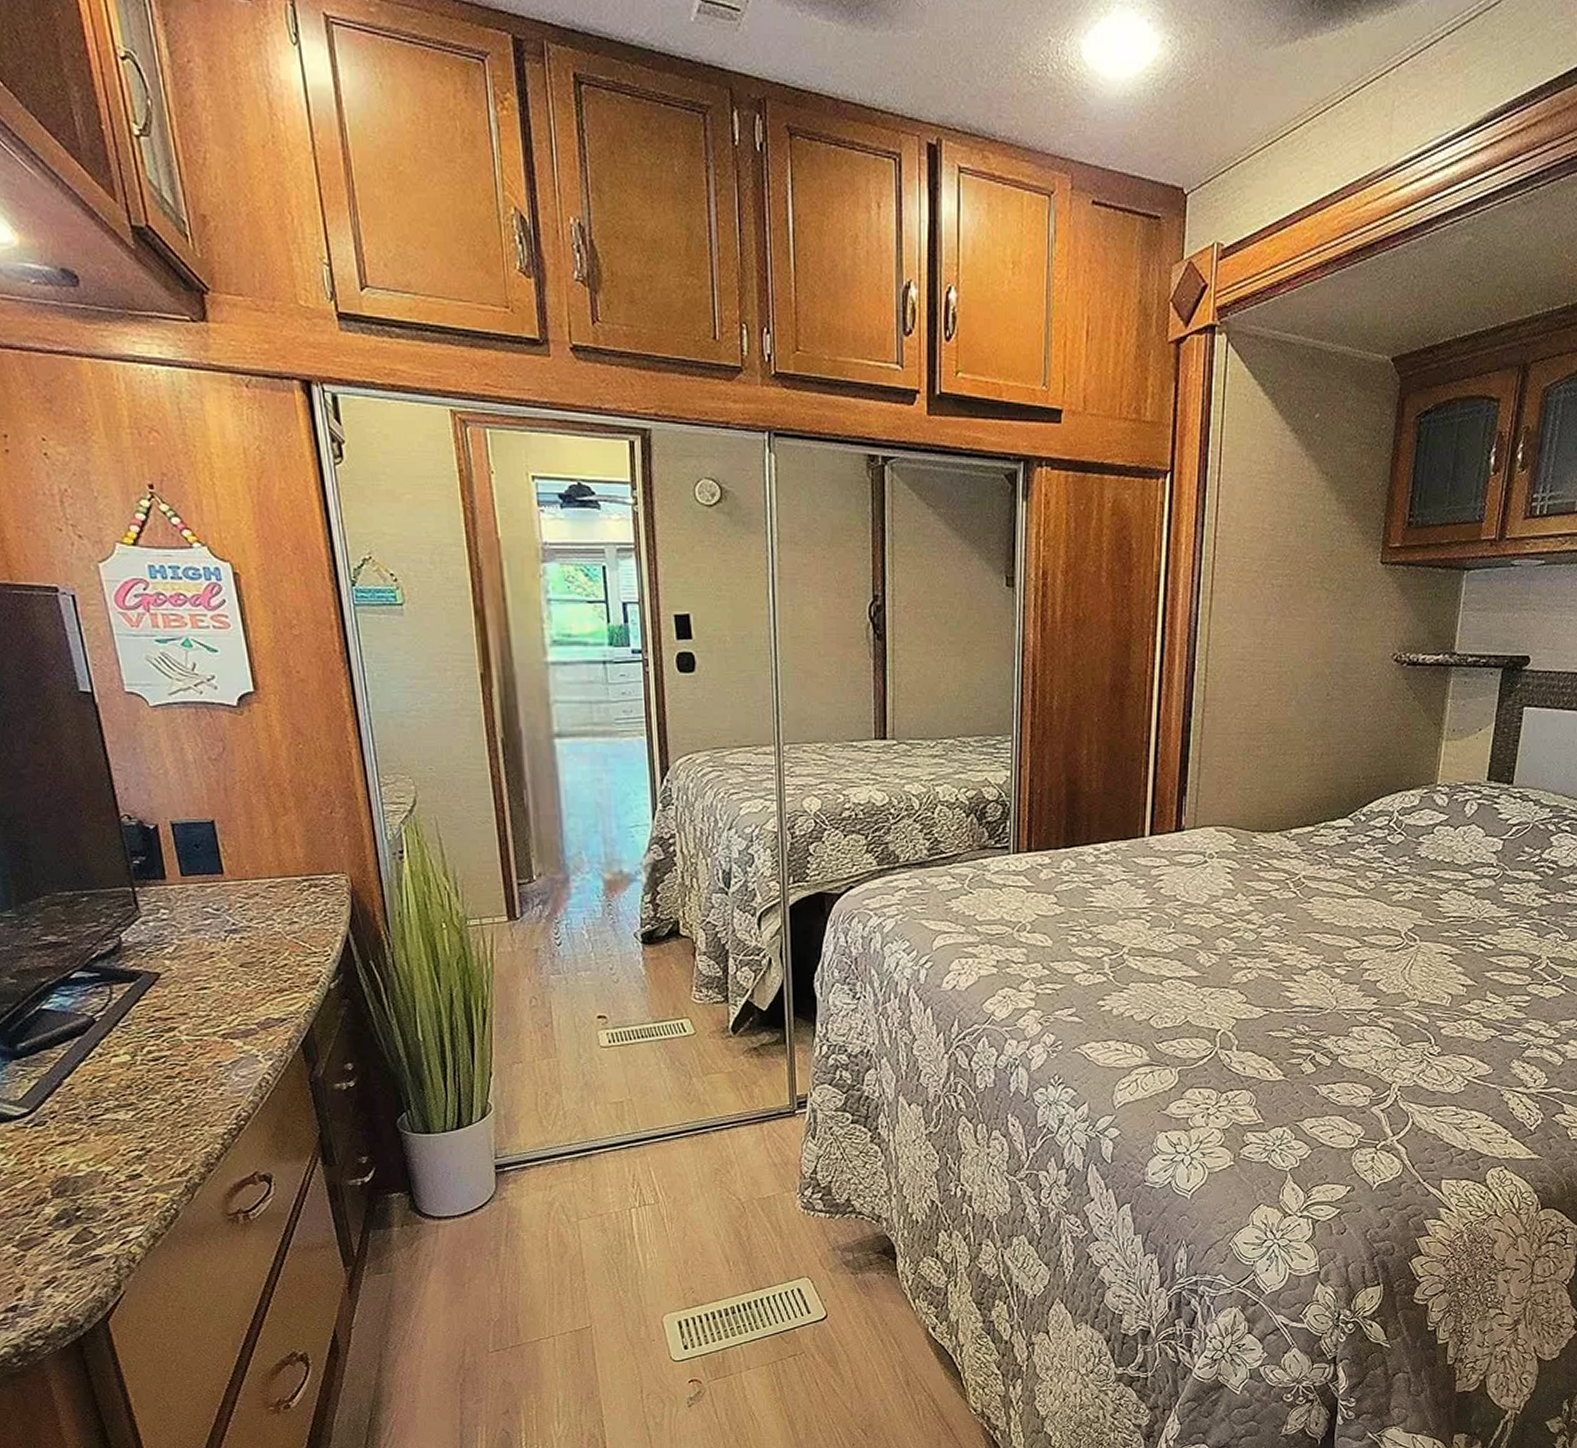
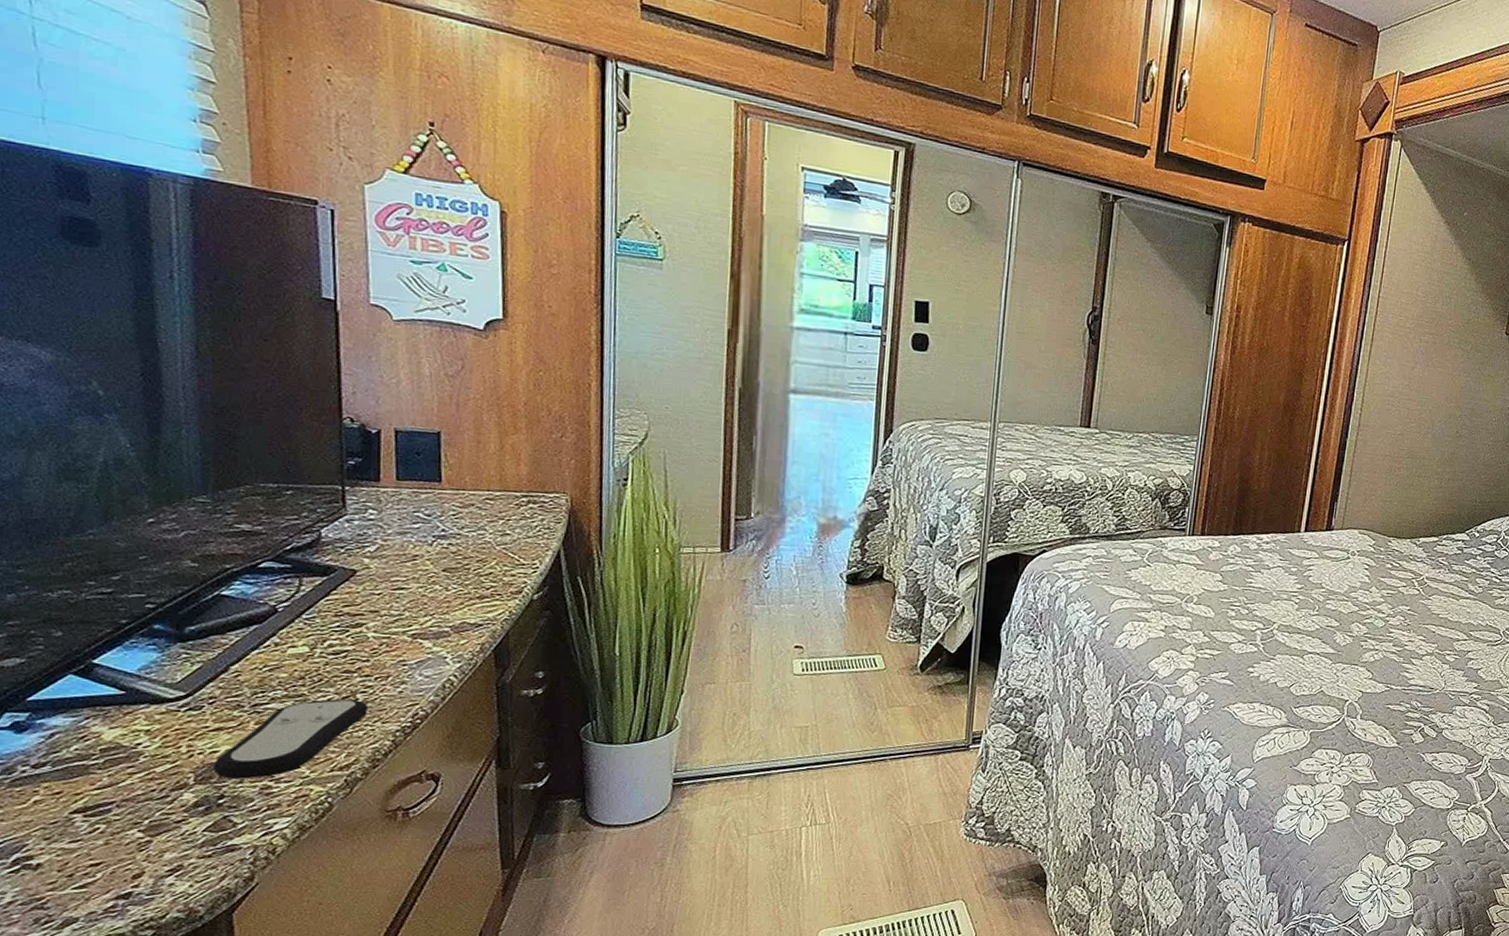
remote control: none [65,1104,195,1191] -> present [213,699,369,779]

